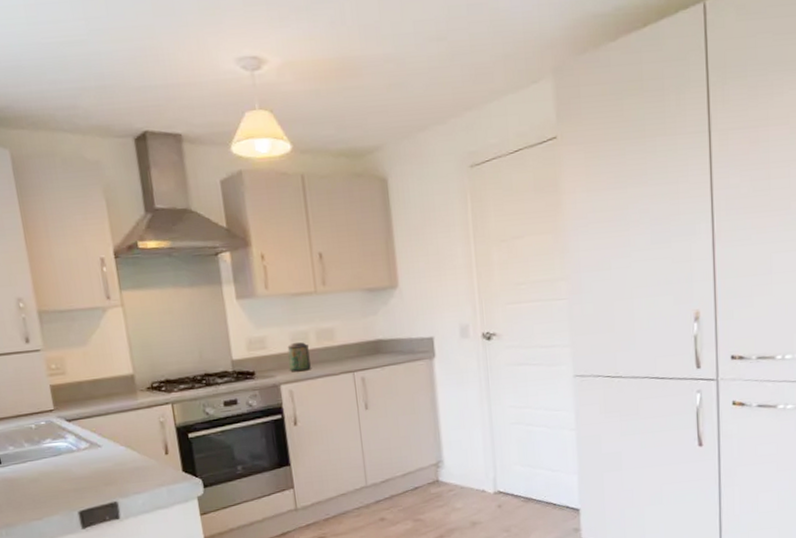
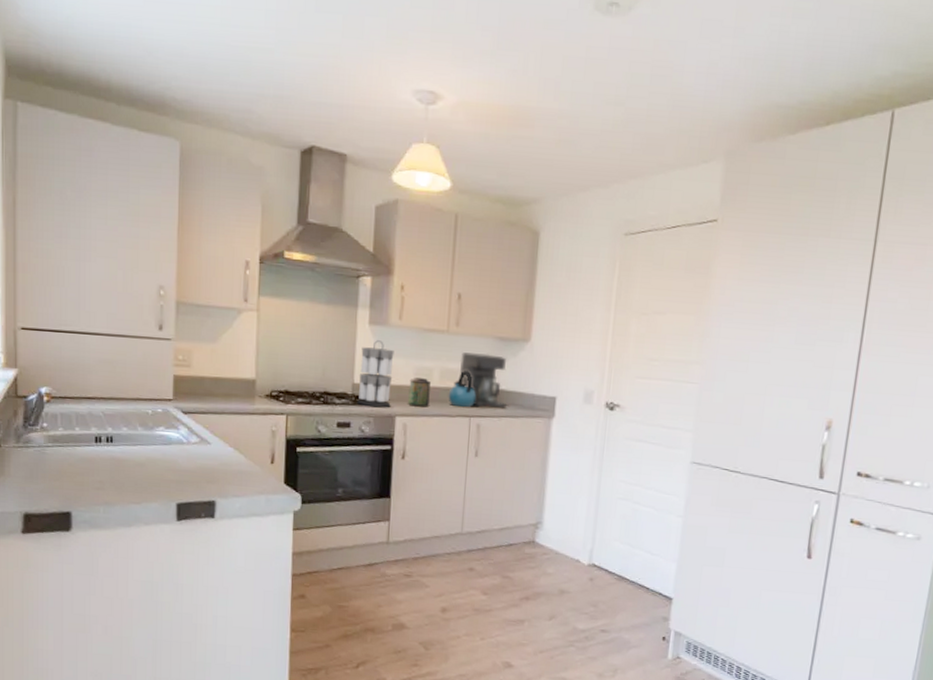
spice rack: none [233,313,274,381] -> present [357,340,394,408]
kettle: none [327,328,356,365] -> present [448,371,476,408]
coffee maker: none [333,306,387,362] -> present [460,352,506,409]

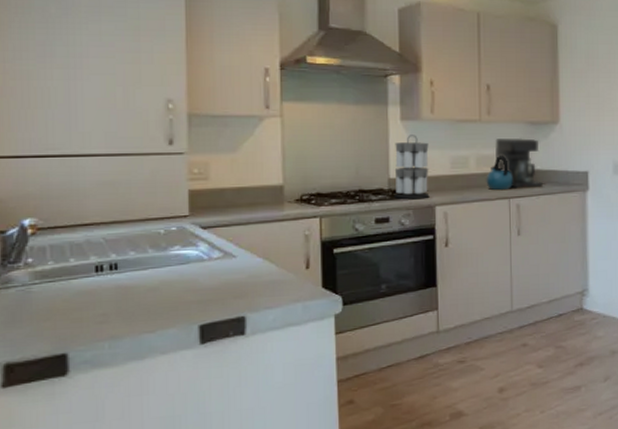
canister: present [407,378,432,408] -> none [446,167,469,195]

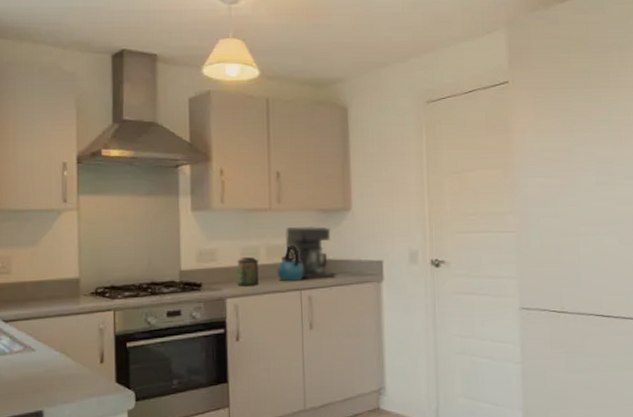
spice rack: present [394,135,430,200] -> none [185,225,220,292]
canister: none [446,167,469,195] -> present [236,257,259,287]

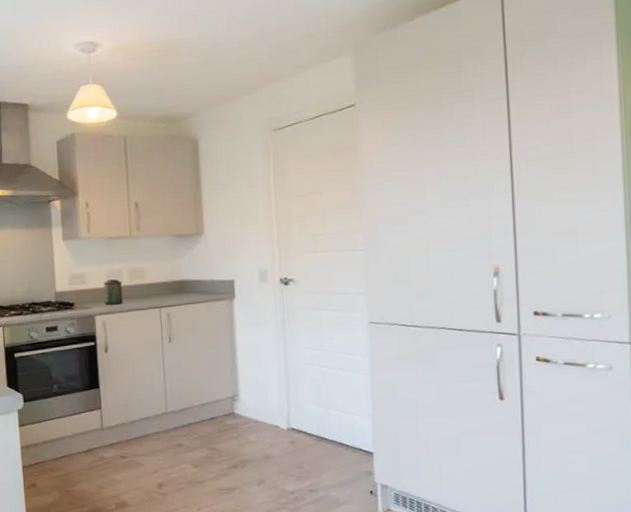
kettle: present [276,245,304,282] -> none [138,268,163,301]
coffee maker: present [286,225,335,280] -> none [145,250,191,299]

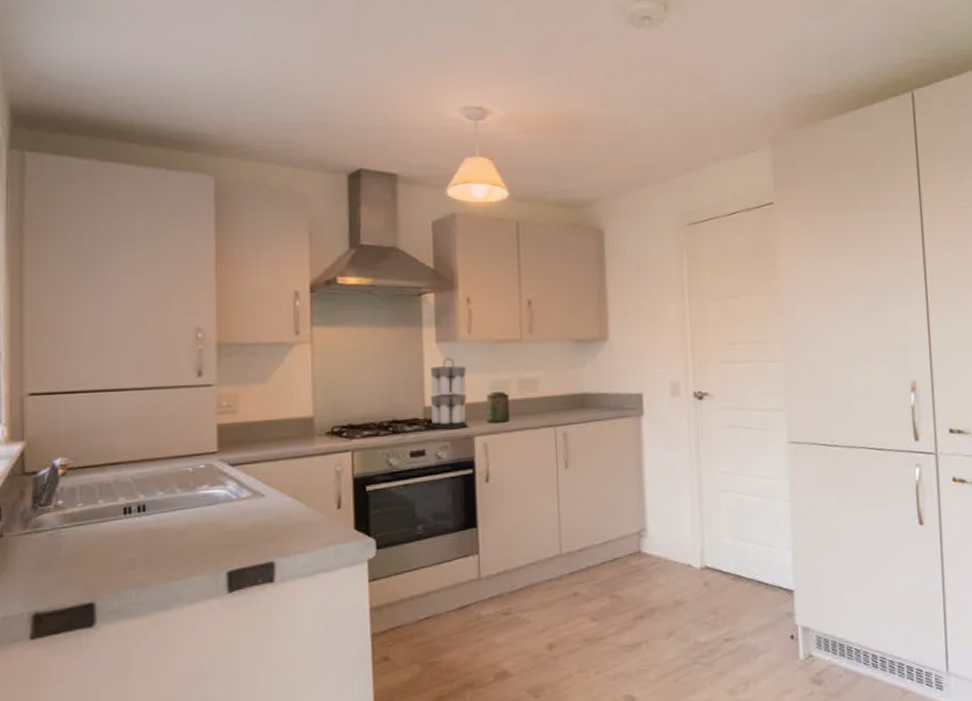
spice rack: none [59,252,90,311] -> present [430,358,468,430]

